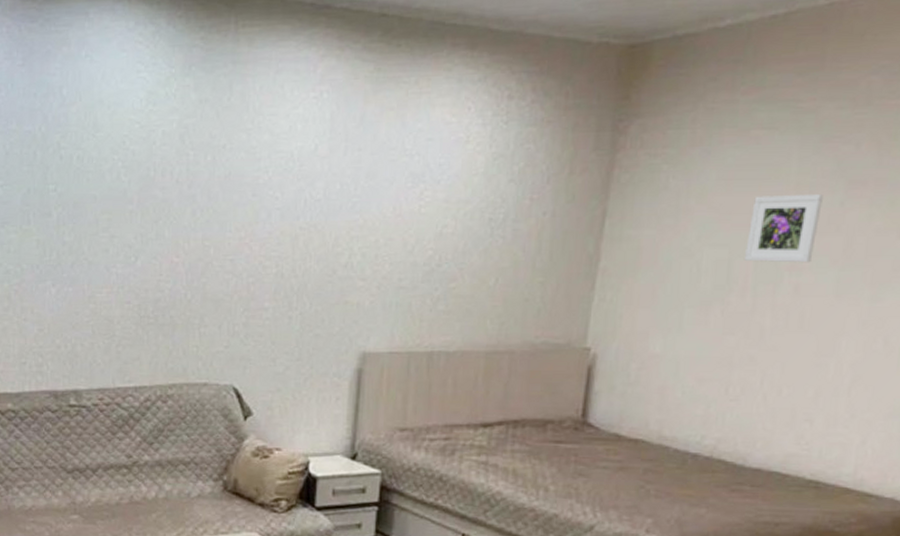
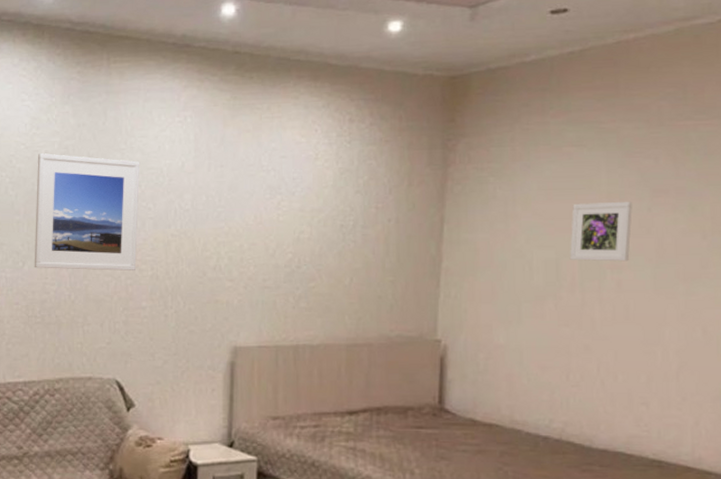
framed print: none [147,133,269,267] -> present [34,153,140,271]

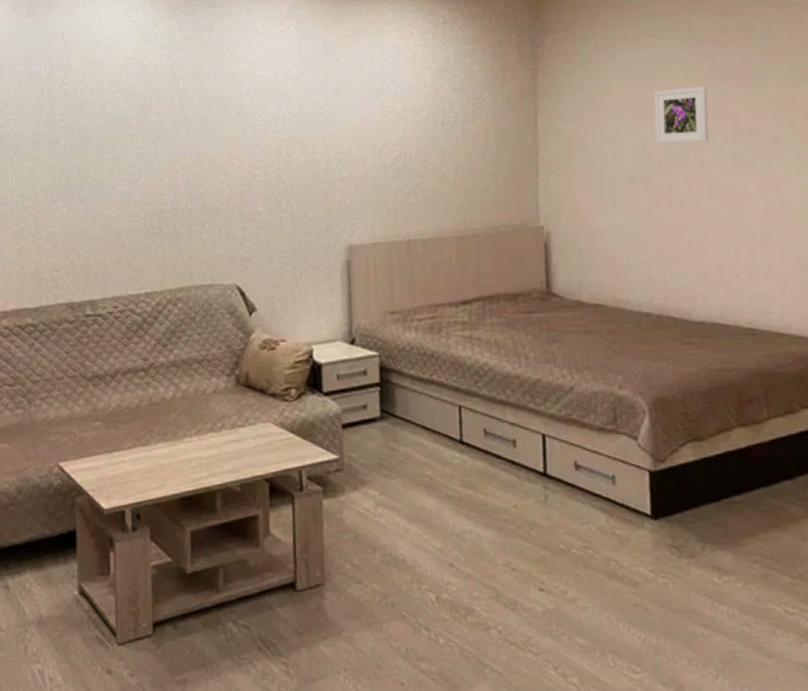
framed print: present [34,153,140,271] -> none [147,67,250,180]

